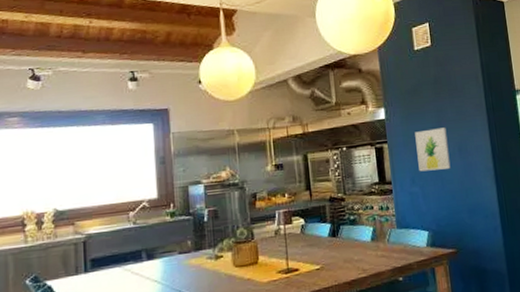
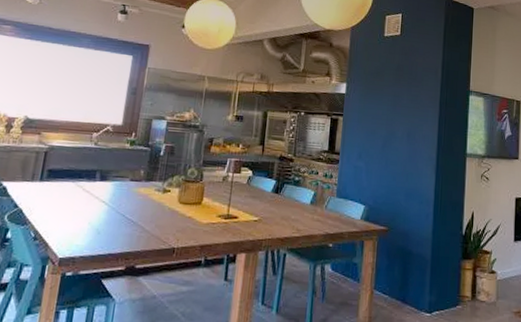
wall art: present [415,127,451,172] -> none [367,111,400,151]

